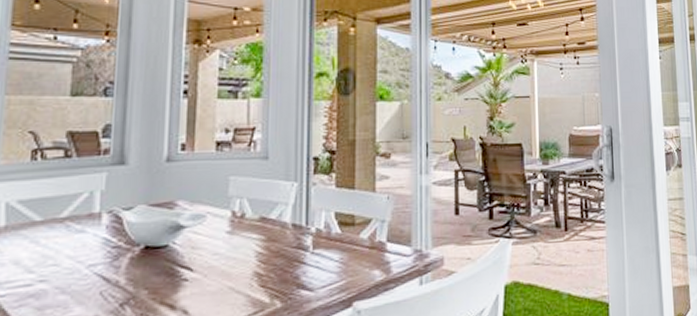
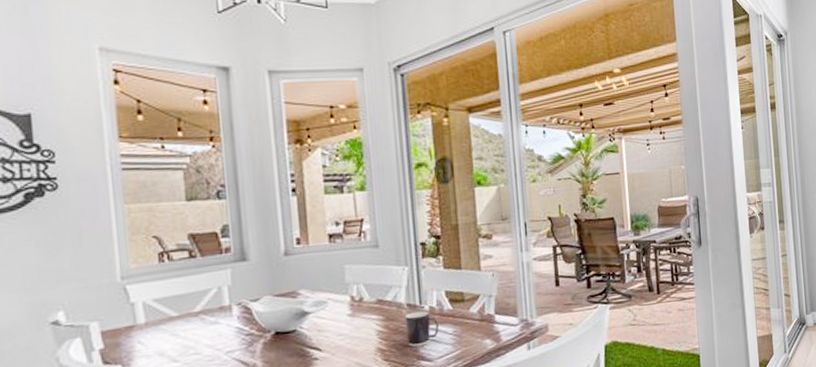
mug: none [287,232,324,273] -> present [404,310,439,347]

